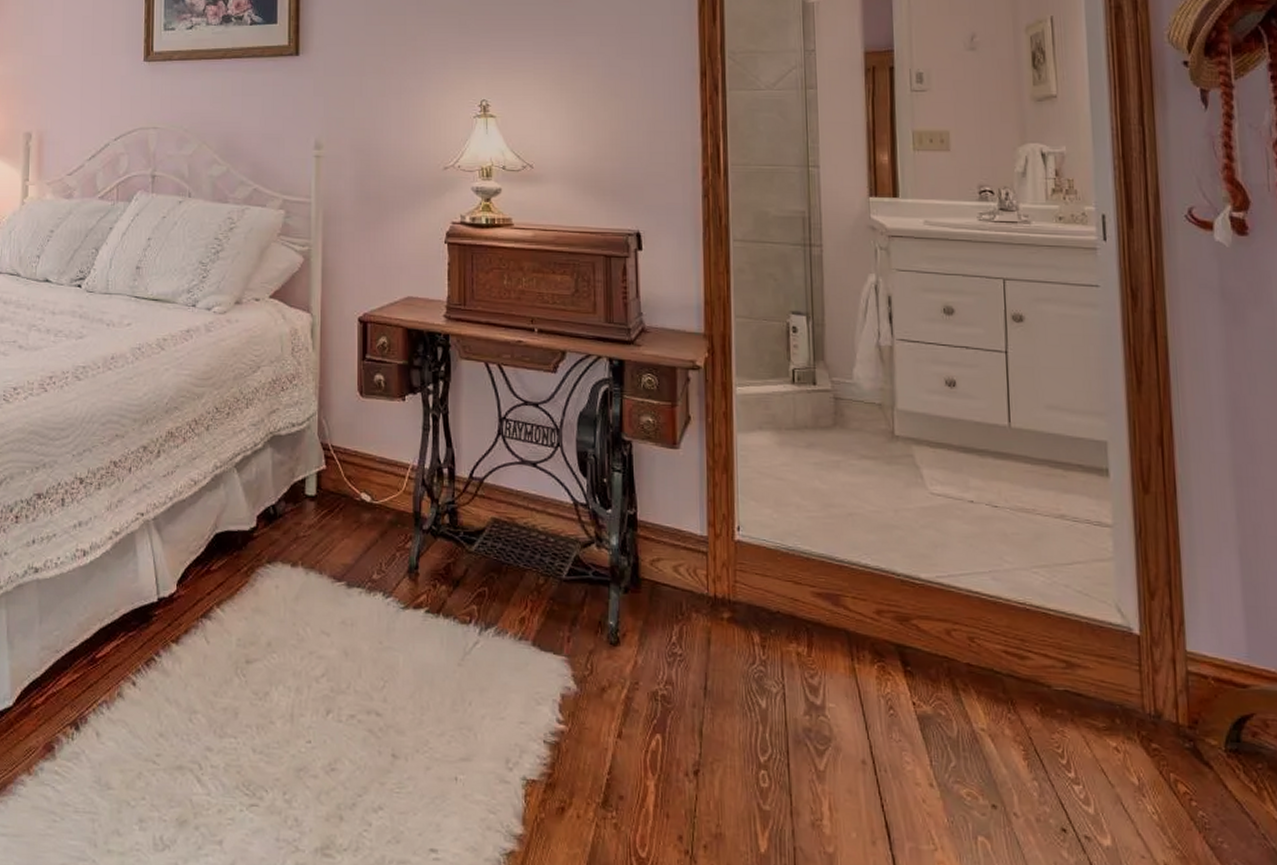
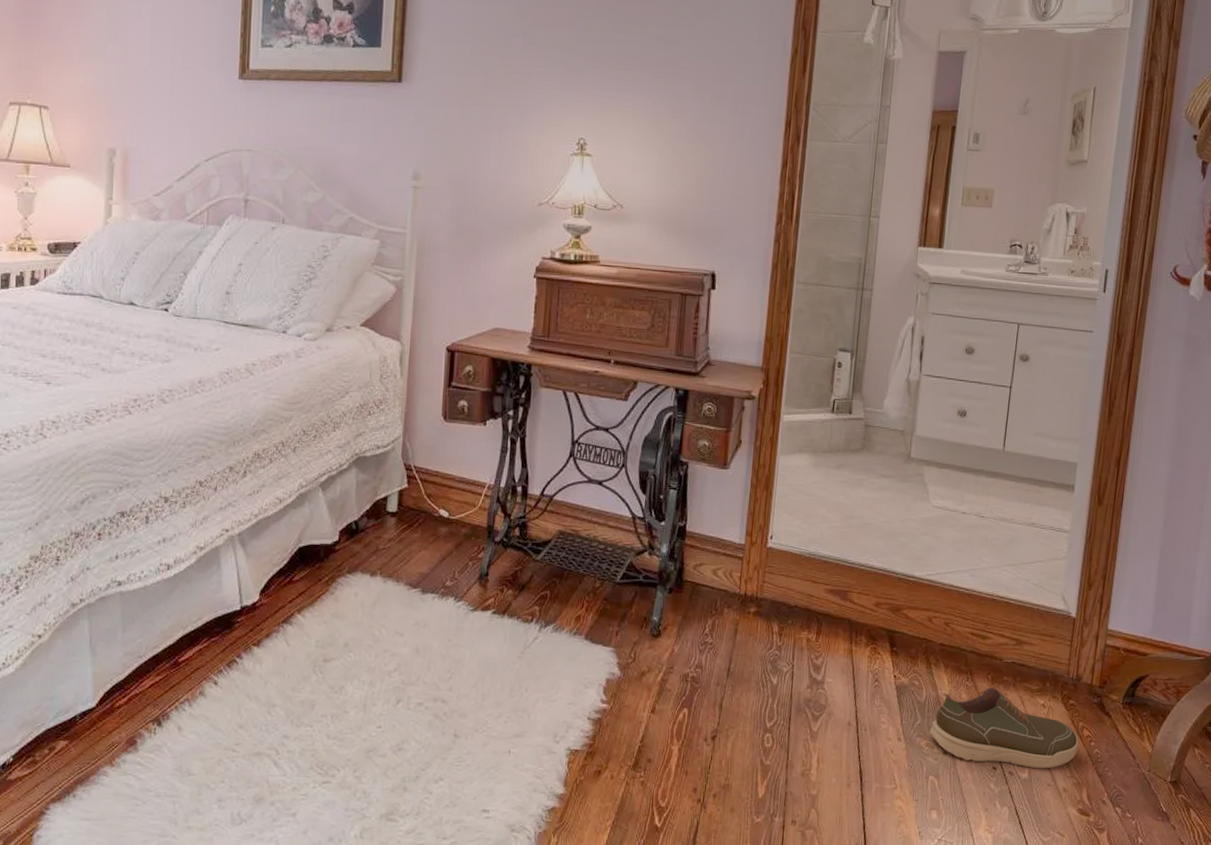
shoe: none [968,723,1174,835] -> present [928,688,1079,769]

